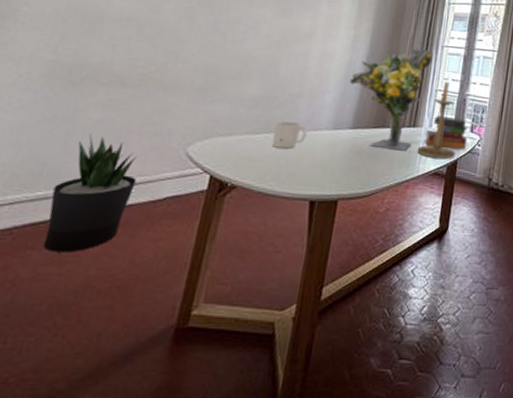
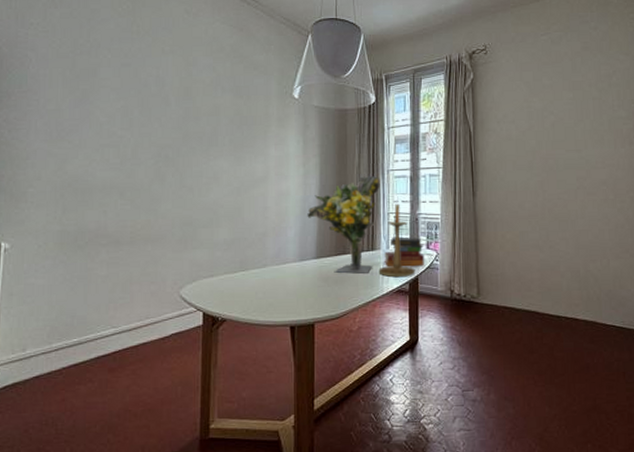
planter: present [43,134,137,253] -> none [84,288,145,385]
mug: present [271,120,307,149] -> none [248,258,277,283]

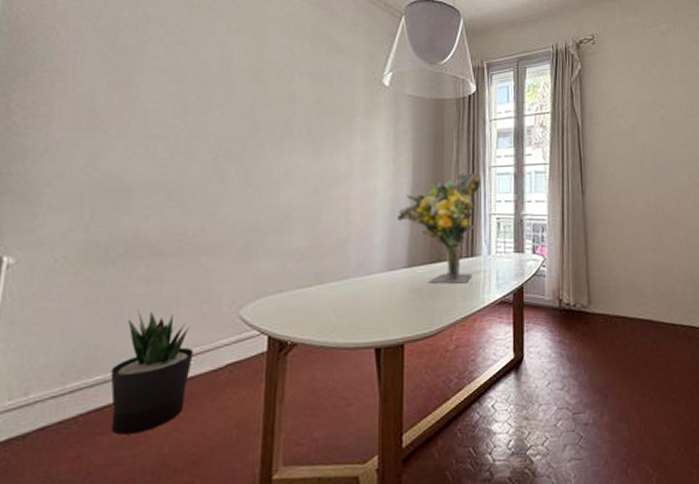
planter: none [84,288,145,385] -> present [110,311,193,435]
candlestick: present [378,196,415,278] -> none [479,195,520,287]
books: present [384,237,425,267] -> none [486,241,531,274]

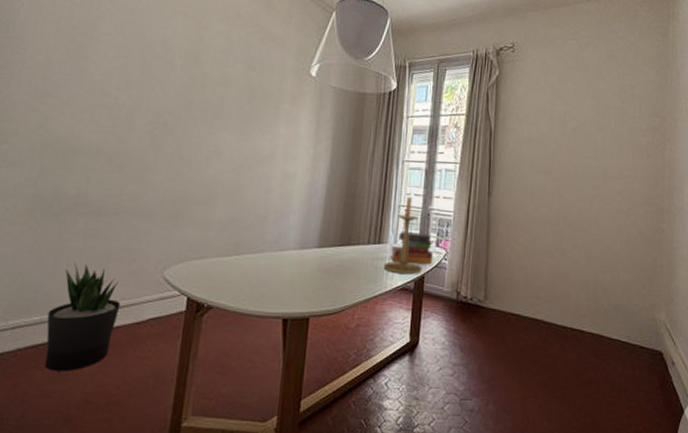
bouquet: present [397,172,481,284] -> none [313,163,394,268]
candlestick: none [479,195,520,287] -> present [383,188,422,275]
books: none [486,241,531,274] -> present [391,231,434,265]

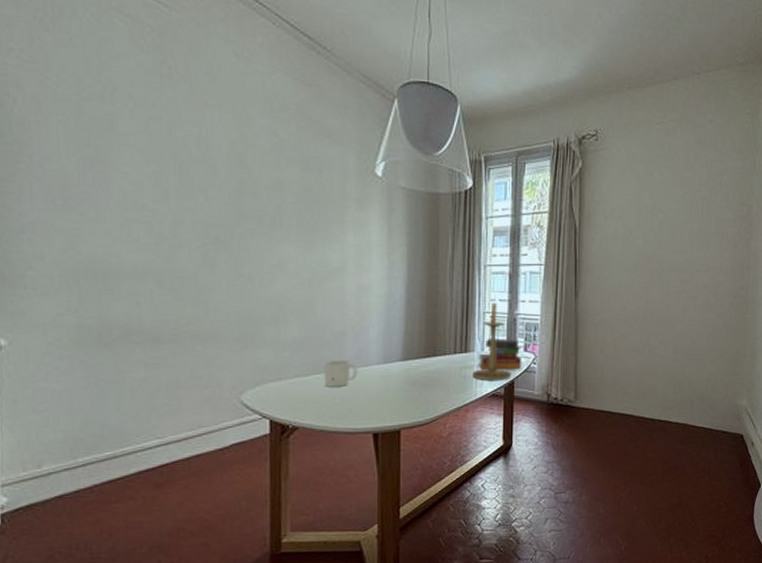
planter: present [44,262,121,371] -> none [120,394,199,503]
mug: none [242,242,275,269] -> present [323,359,357,387]

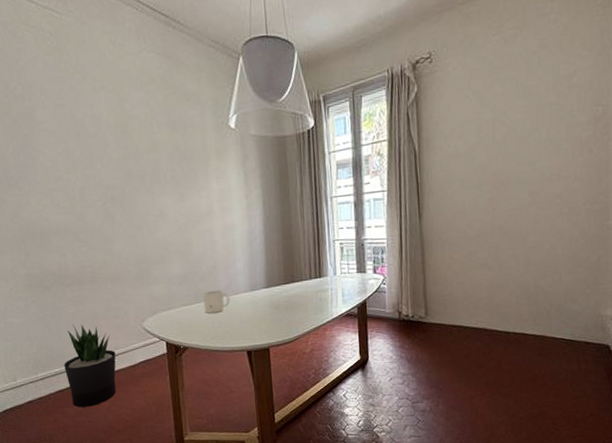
planter: none [120,394,199,503] -> present [64,324,116,408]
candlestick: present [472,294,512,381] -> none [327,222,363,302]
books: present [479,338,522,370] -> none [332,262,372,292]

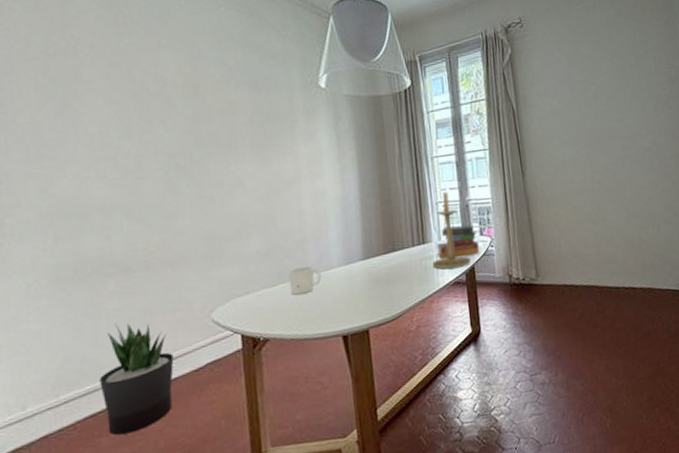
candlestick: none [327,222,363,302] -> present [432,183,471,270]
books: none [332,262,372,292] -> present [436,224,480,259]

